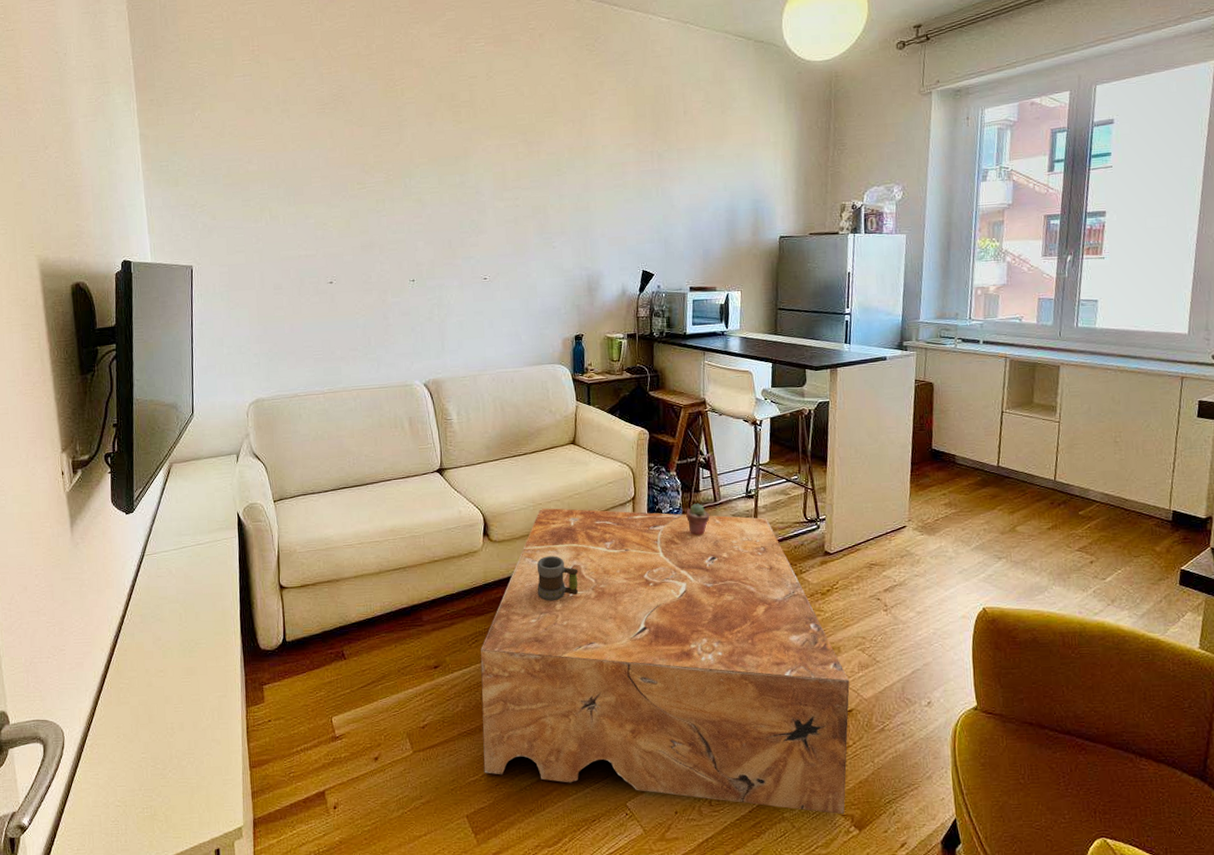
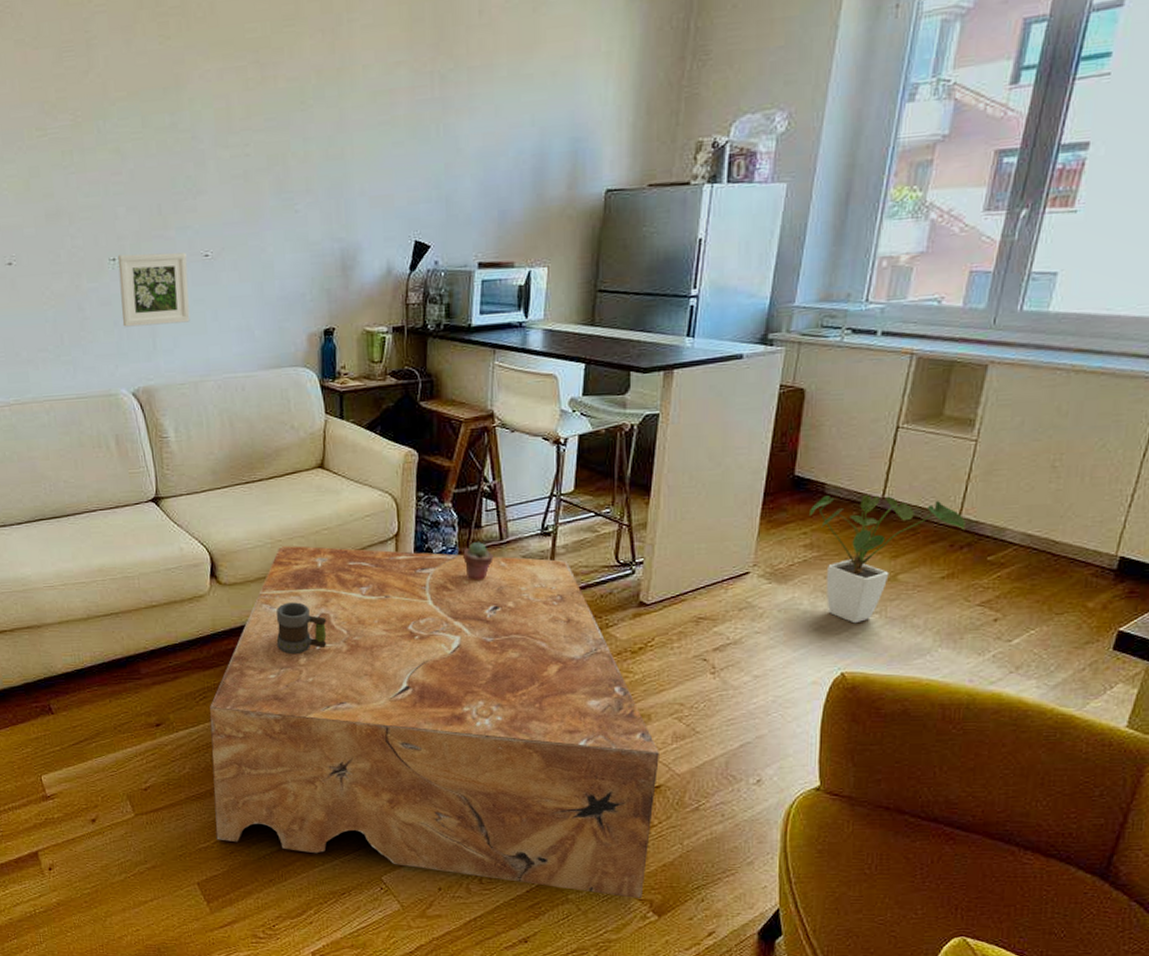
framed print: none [416,276,472,332] -> present [117,252,190,327]
house plant: none [945,464,1060,567] -> present [808,495,965,624]

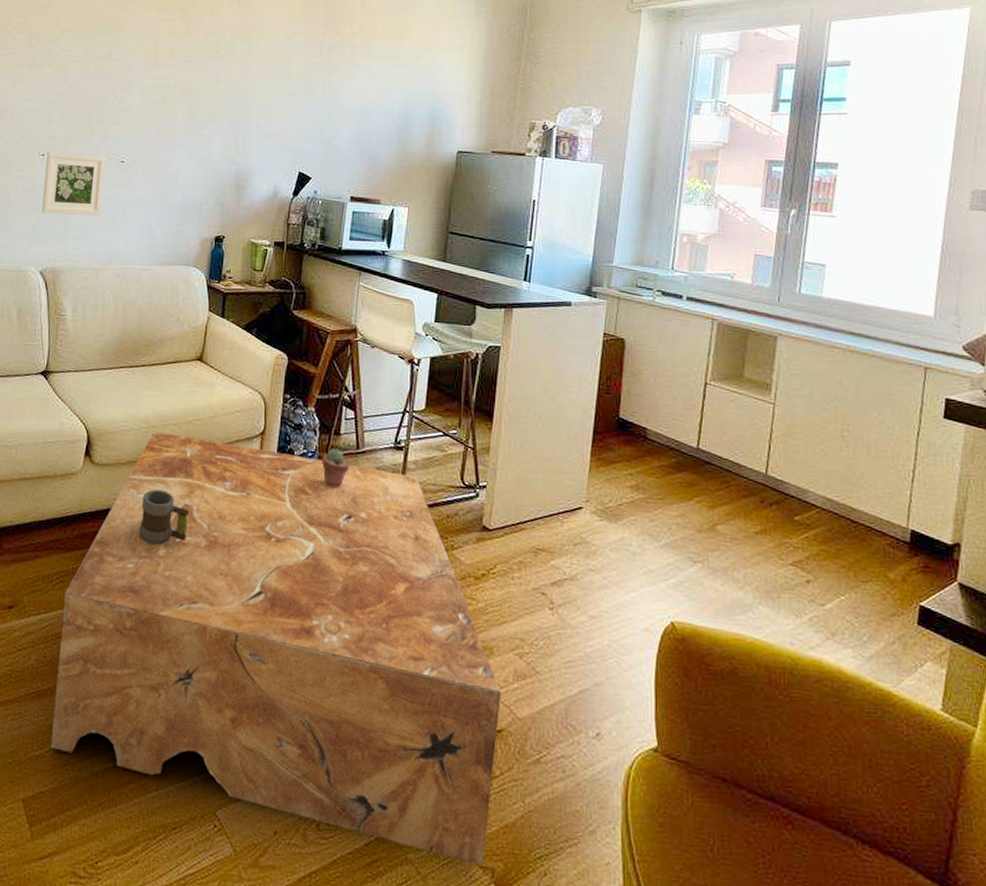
house plant: present [808,495,965,624] -> none [633,440,772,571]

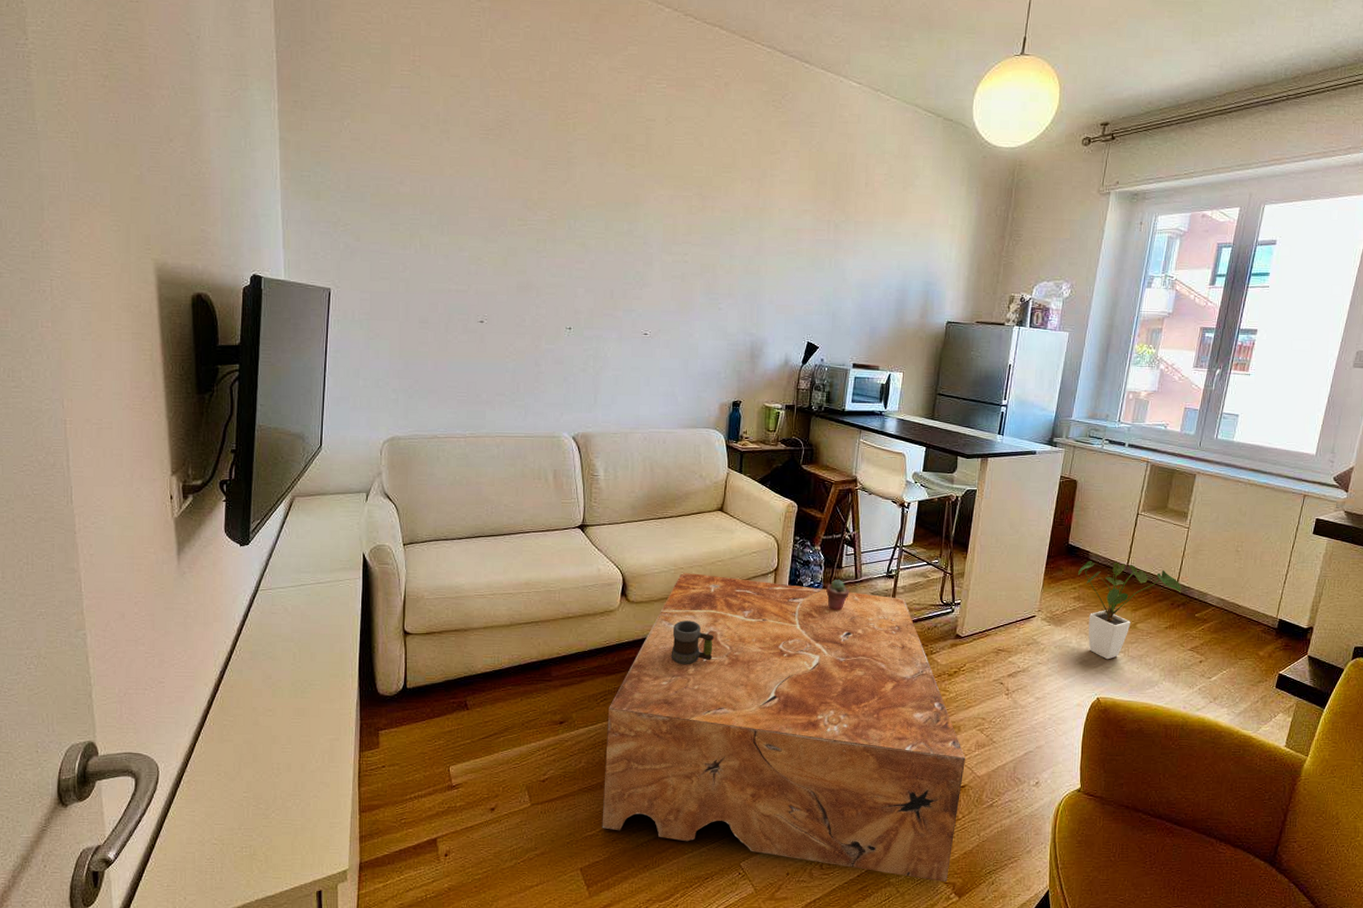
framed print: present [41,152,105,216] -> none [571,326,629,385]
house plant: none [633,440,772,571] -> present [1077,561,1181,660]

